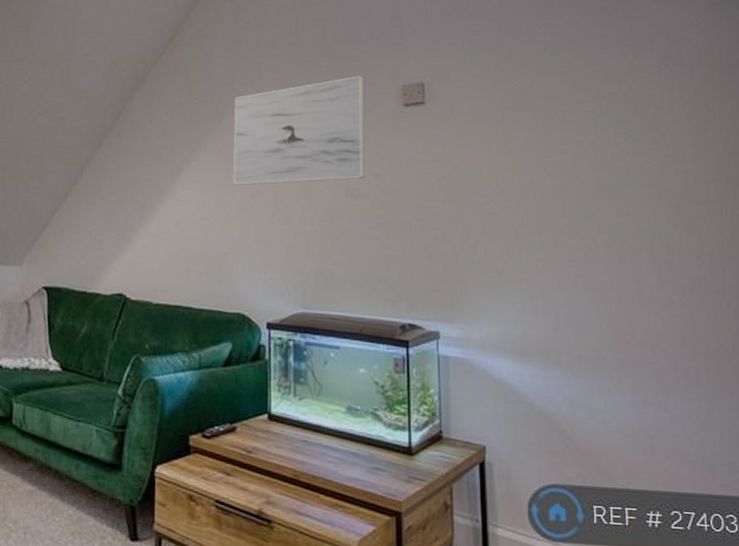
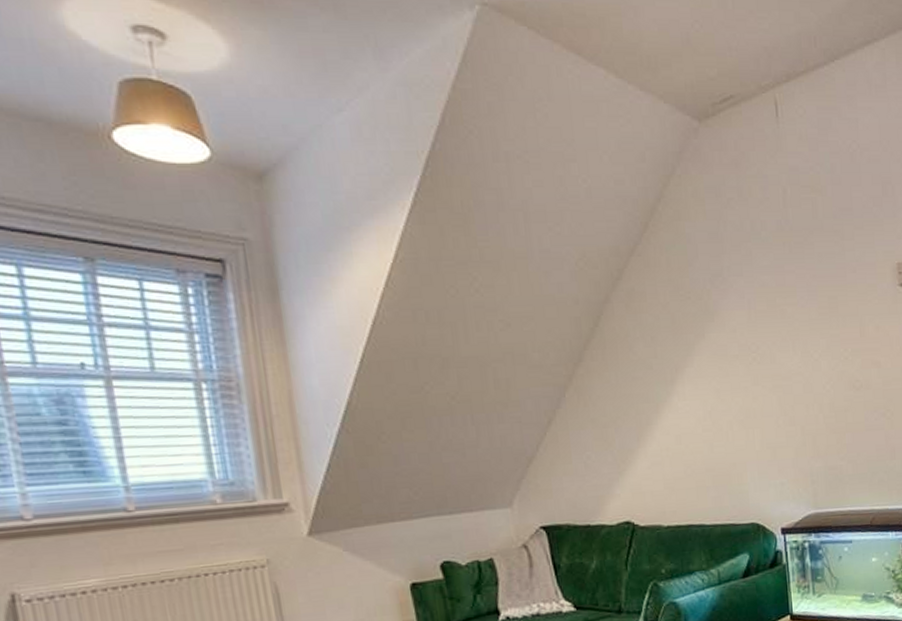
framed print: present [233,76,366,186] -> none [725,255,867,390]

